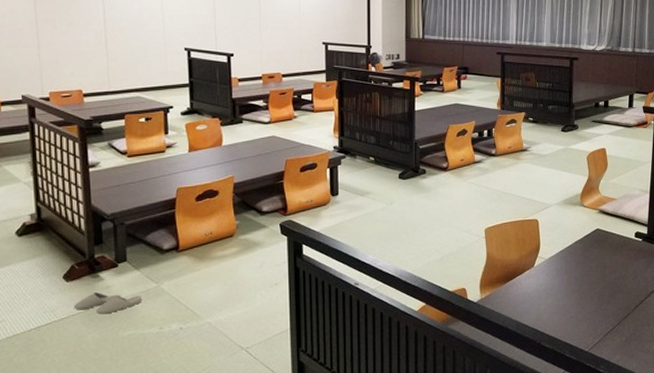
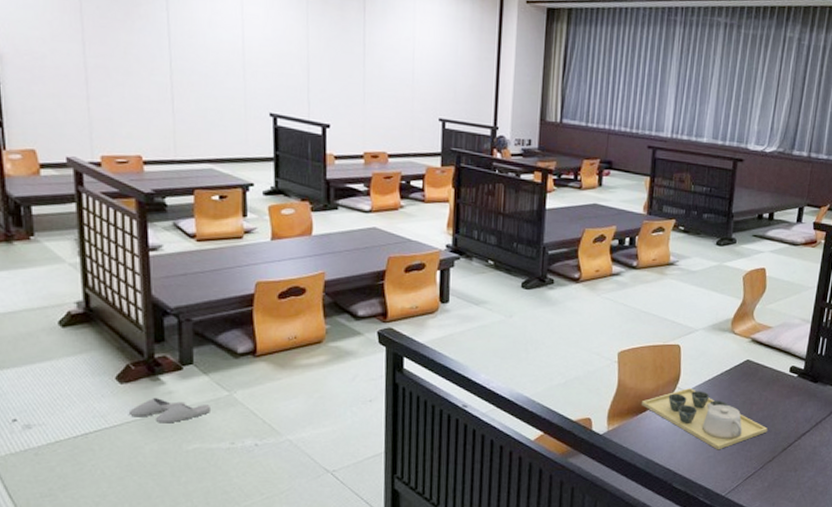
tea set: none [508,256,620,311] -> present [641,387,768,450]

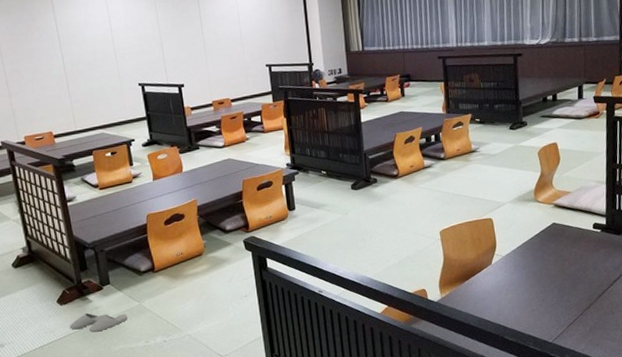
tea set: present [641,387,768,450] -> none [466,252,582,304]

